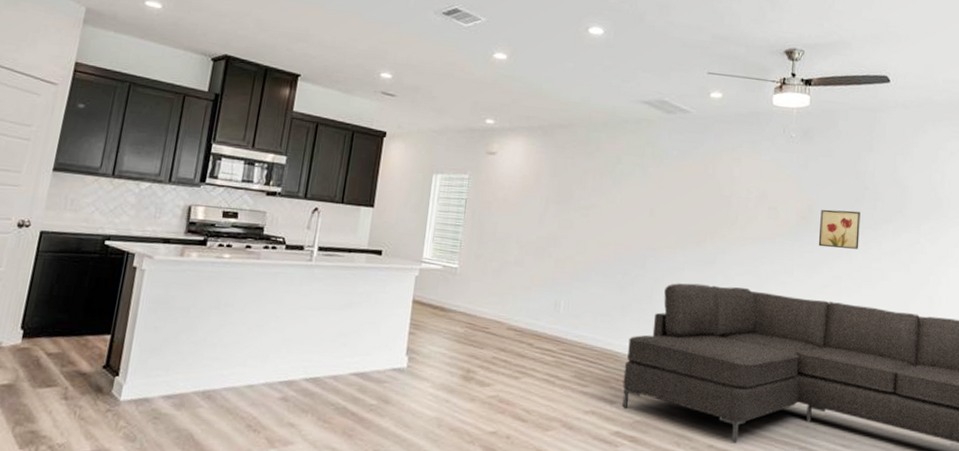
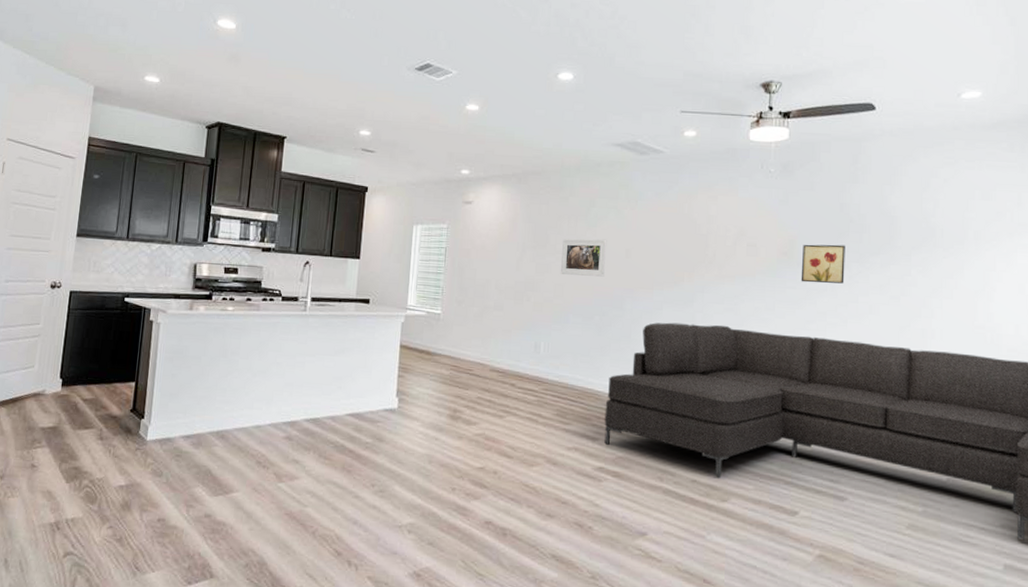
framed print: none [583,194,632,235] -> present [560,239,607,277]

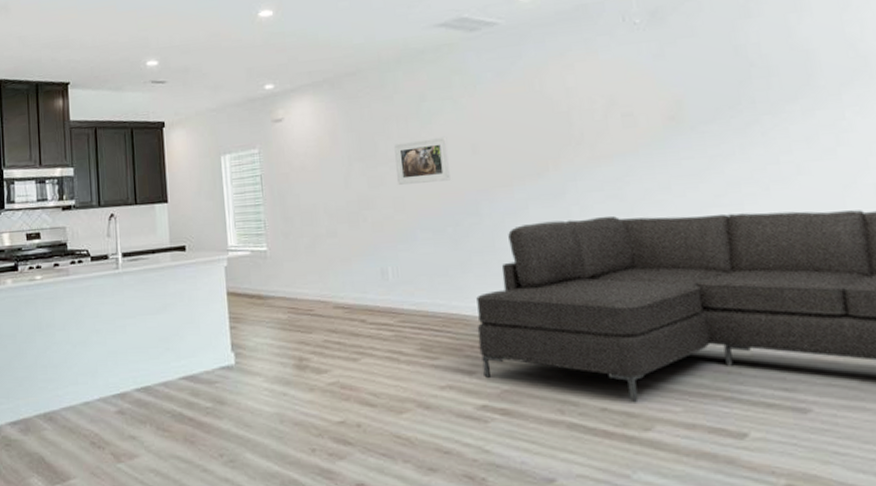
wall art: present [800,244,845,284] -> none [693,95,757,149]

